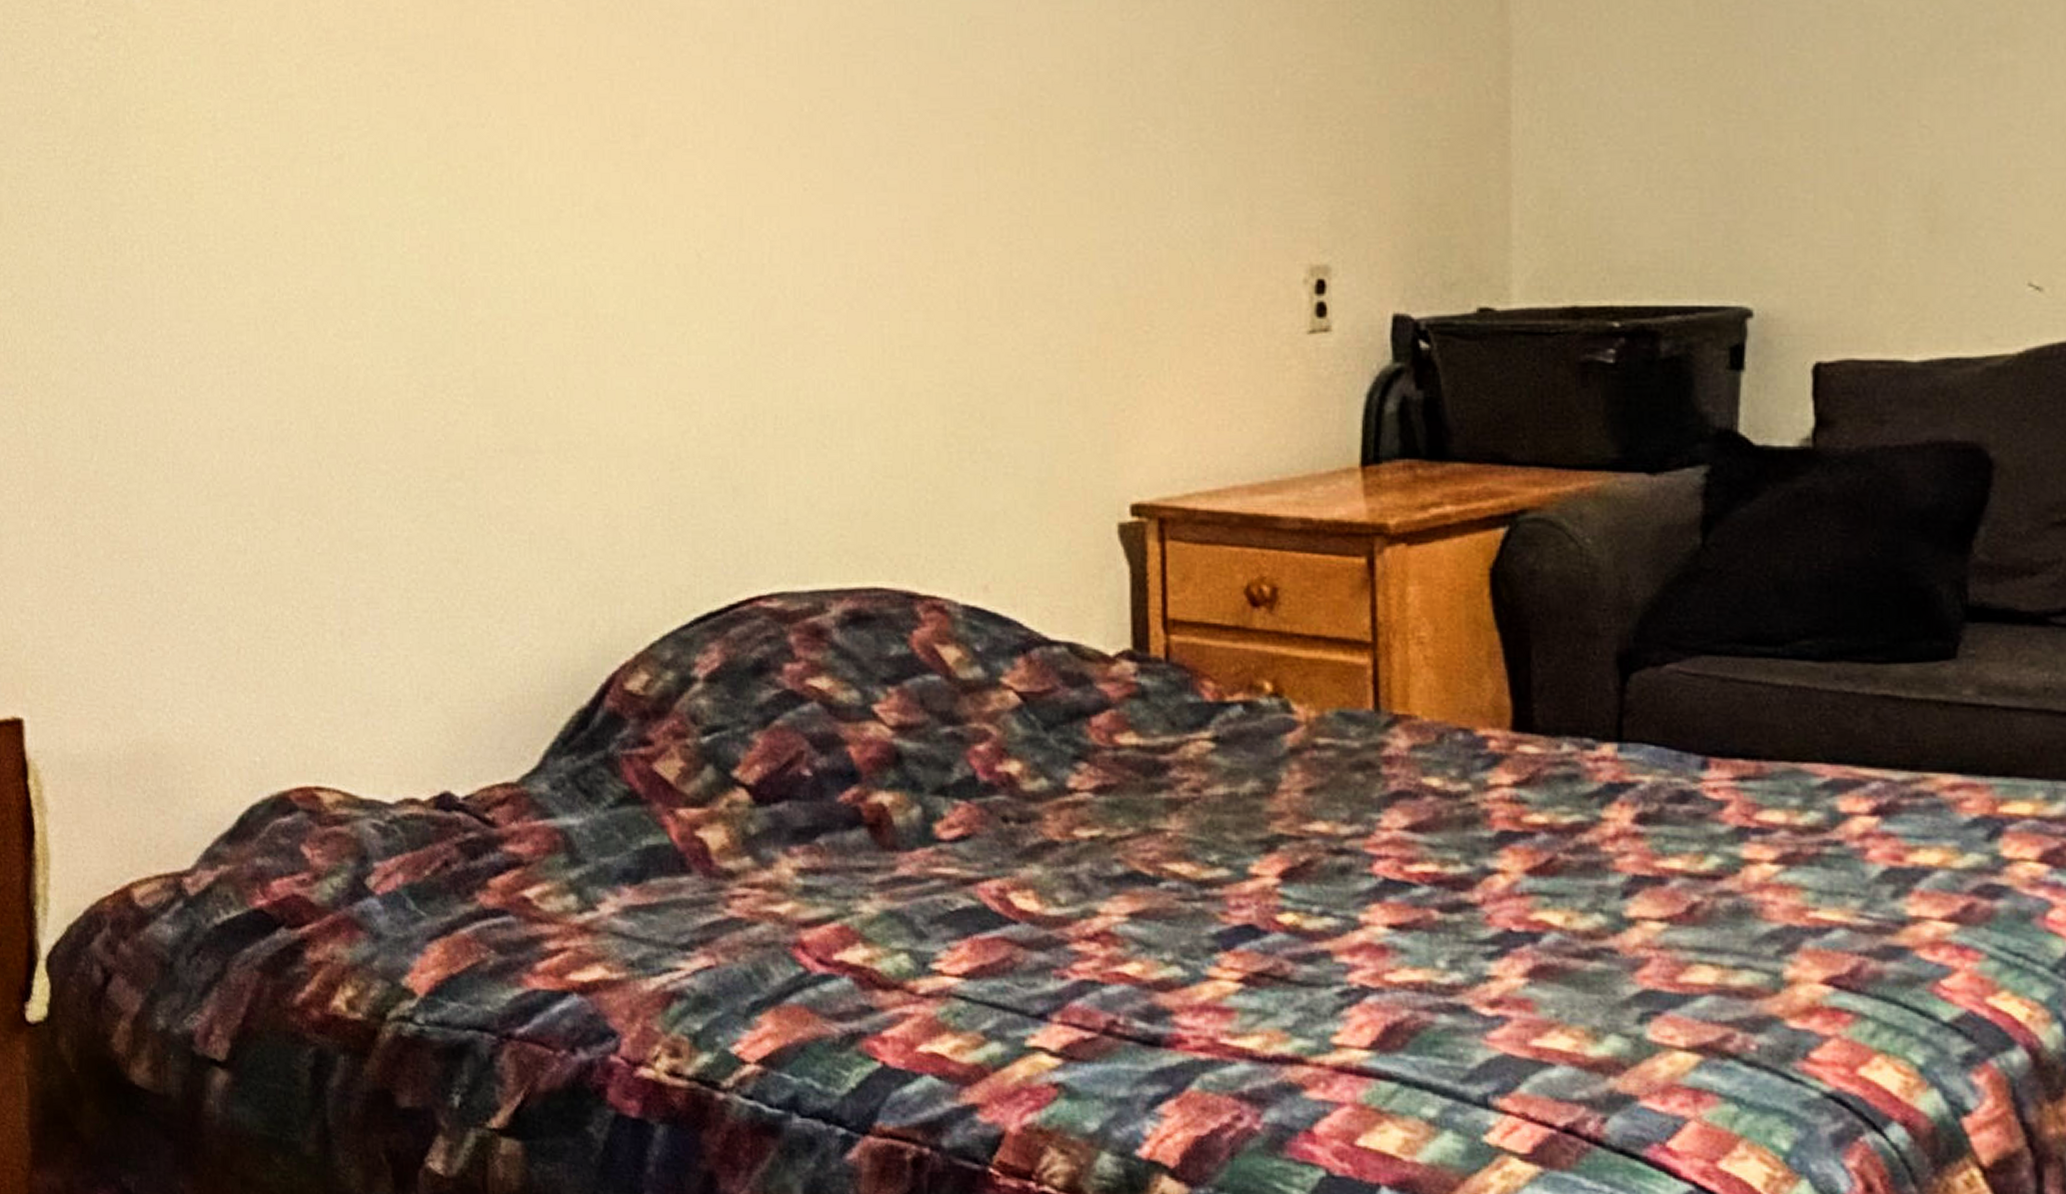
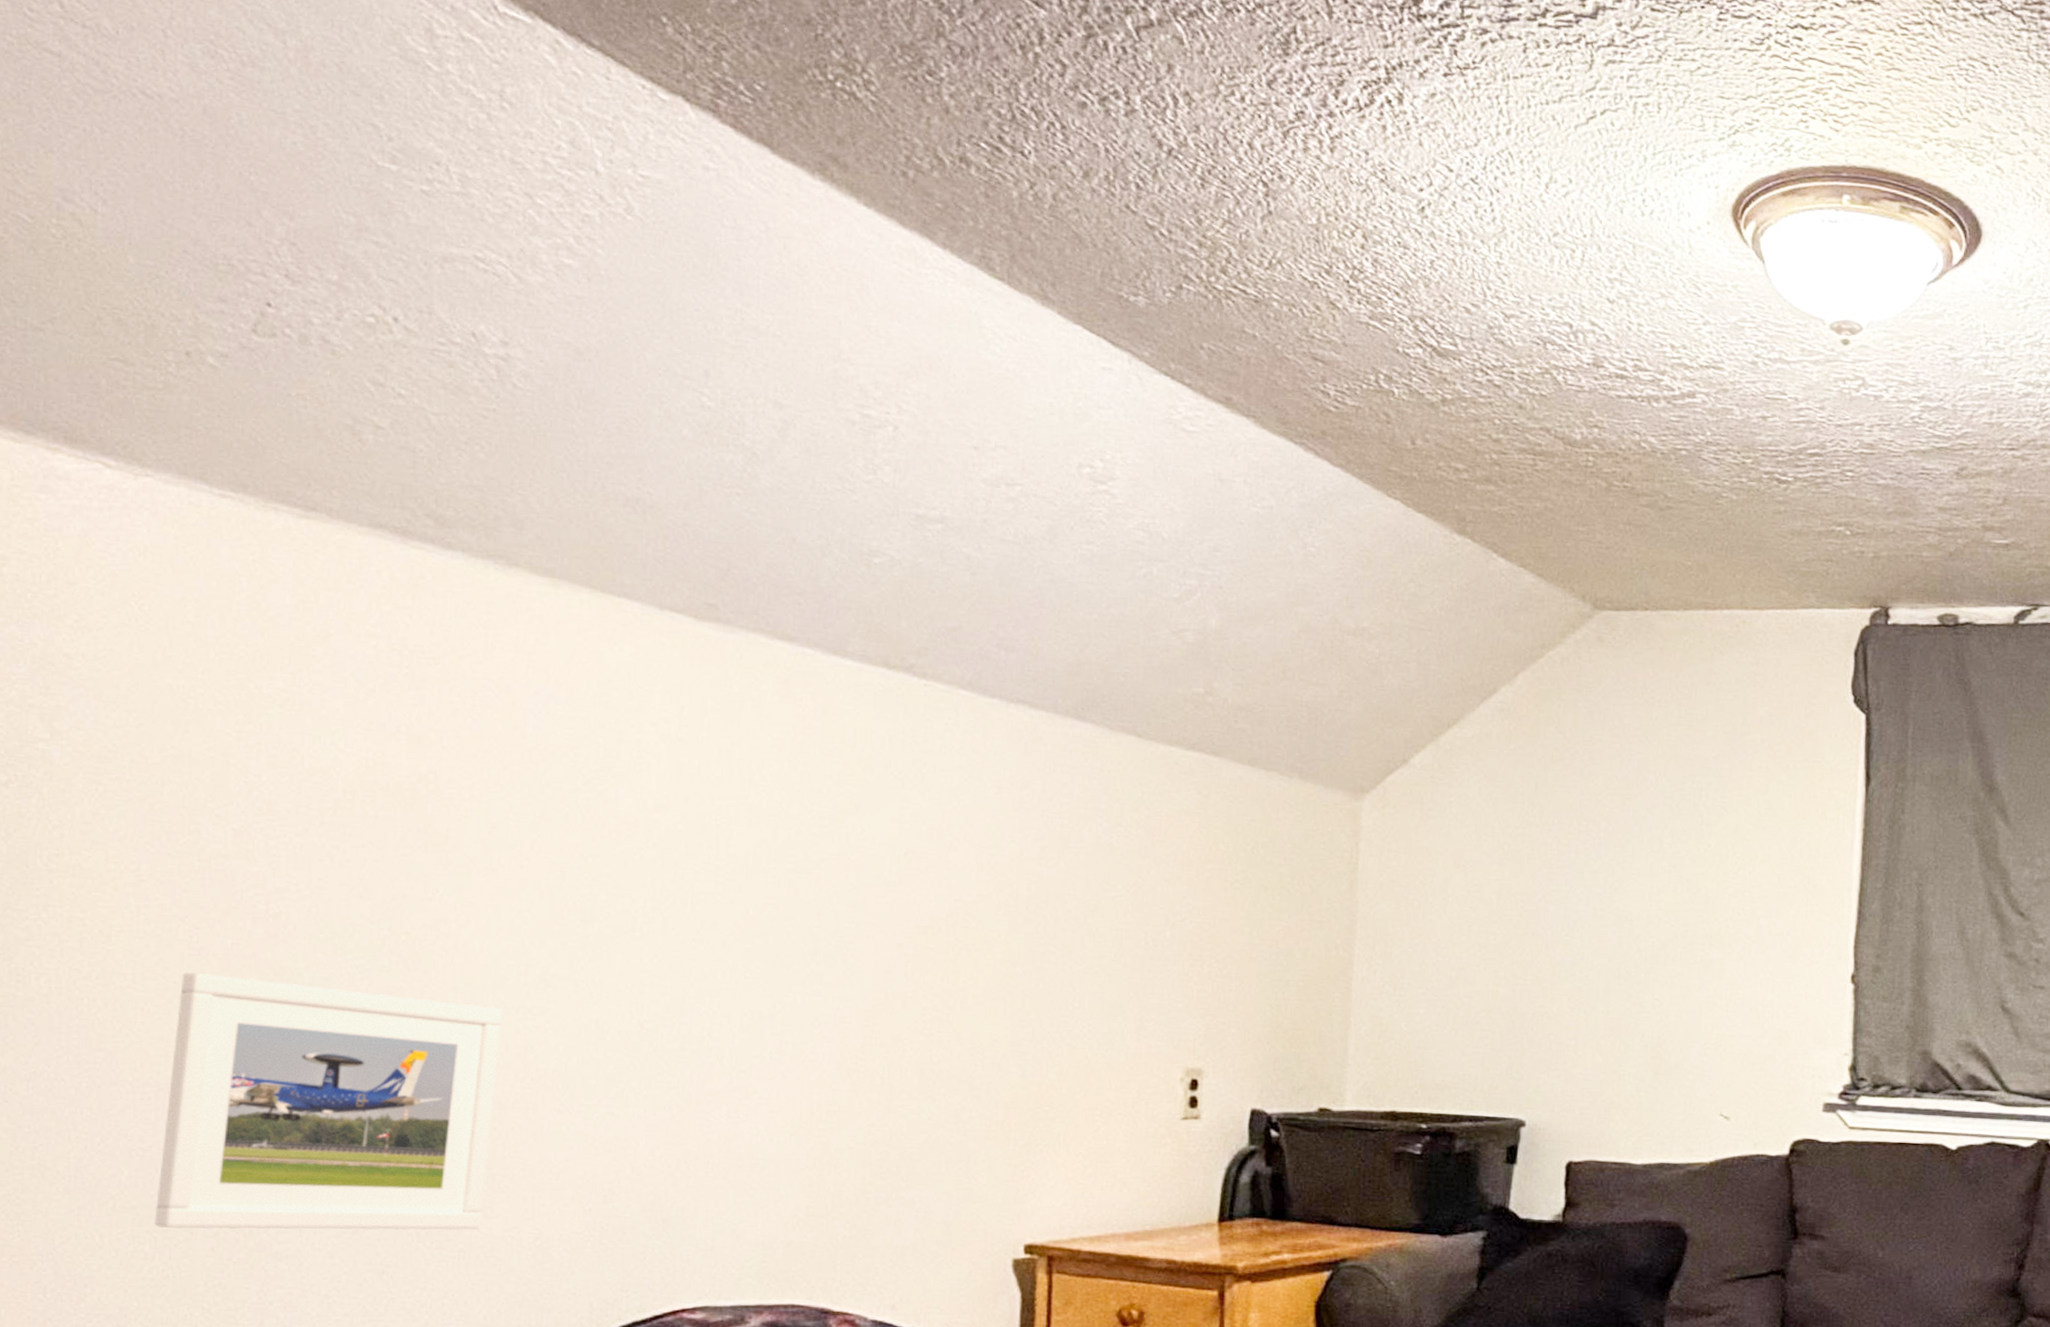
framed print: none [245,229,561,517] -> present [154,972,504,1230]

